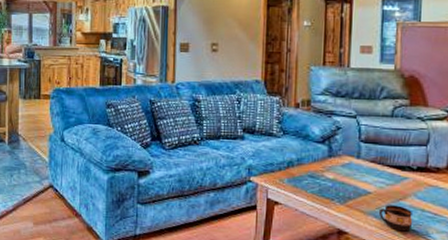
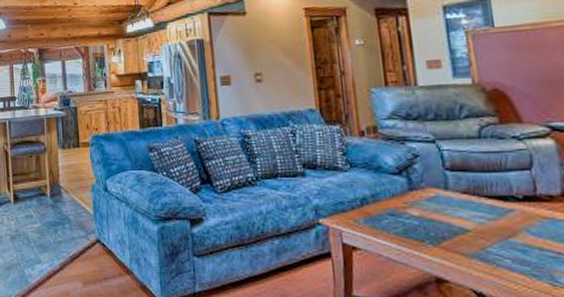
cup: present [378,205,413,232] -> none [483,244,532,277]

